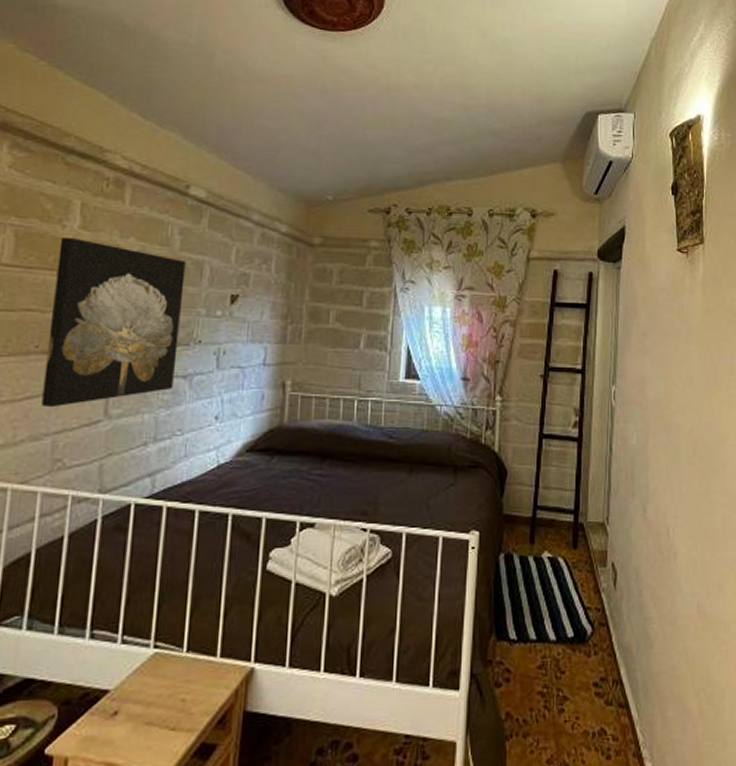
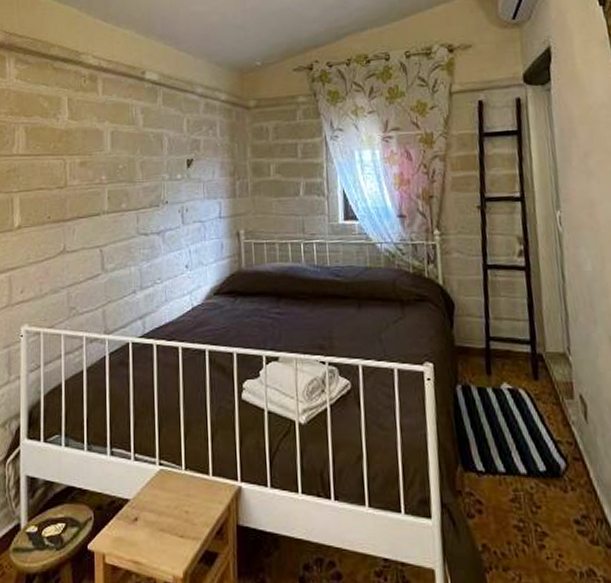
wall art: present [41,238,186,408] -> none [56,127,151,266]

